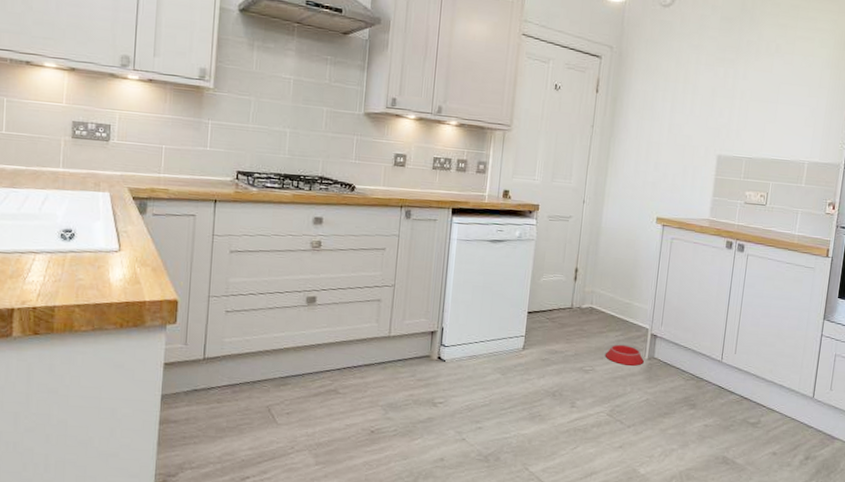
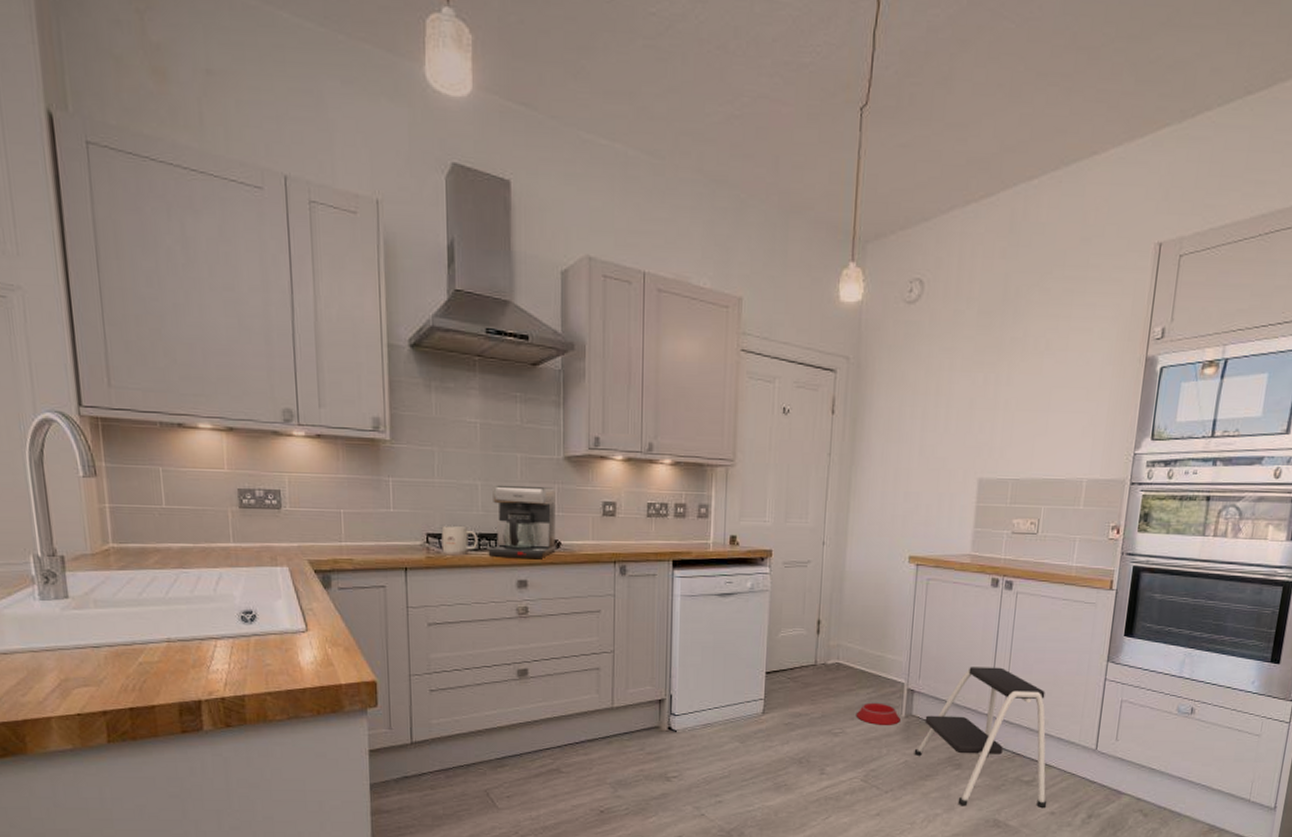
mug: none [249,165,283,193] -> present [441,526,479,556]
coffee maker: none [290,133,354,200] -> present [488,484,556,560]
step stool: none [654,317,770,448] -> present [914,667,1047,807]

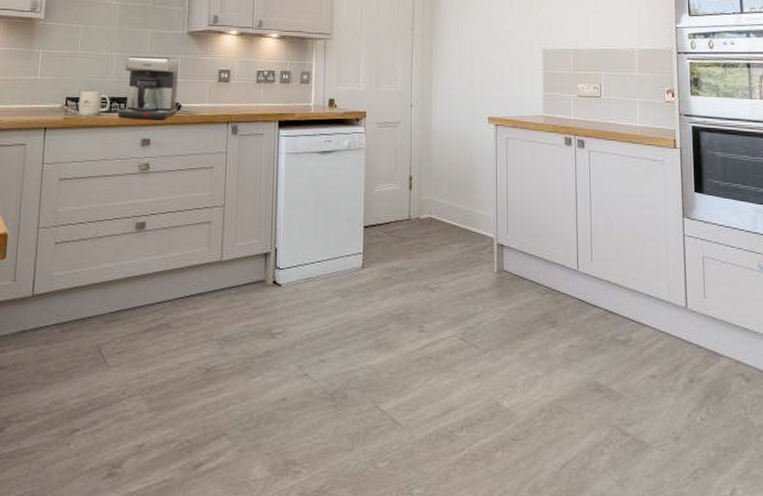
pet bowl: present [856,702,900,725] -> none [450,257,493,280]
step stool: present [914,667,1047,807] -> none [509,222,646,370]

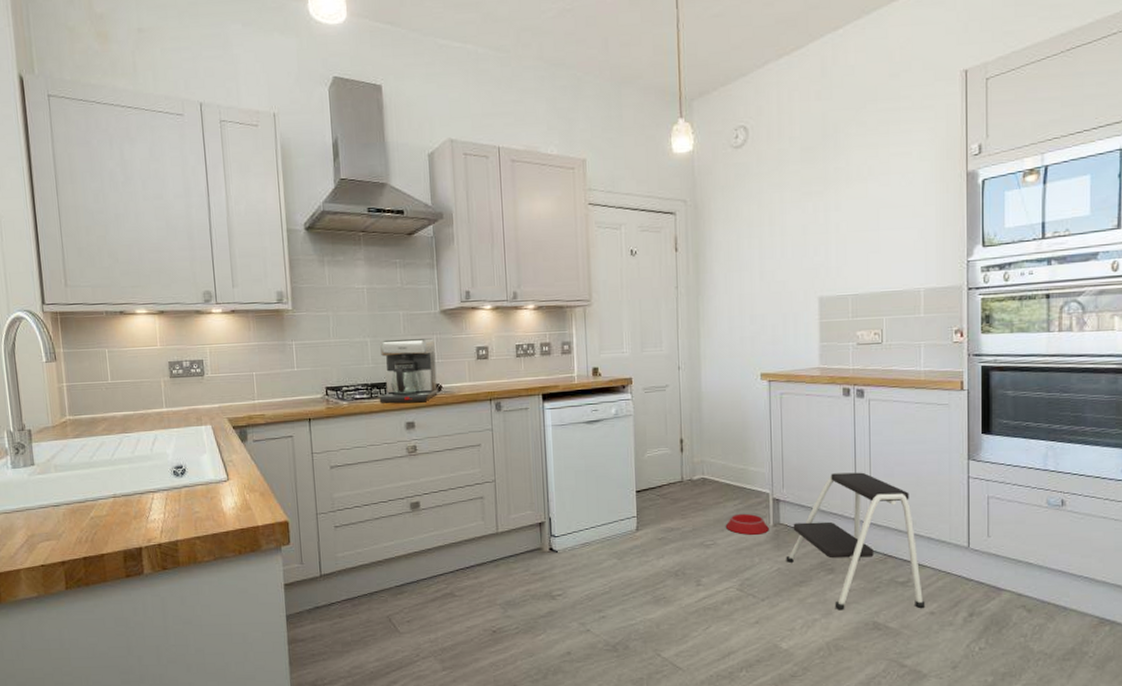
mug: present [78,91,111,117] -> none [338,379,371,405]
pet bowl: none [450,257,493,280] -> present [725,513,769,535]
step stool: none [509,222,646,370] -> present [786,472,926,610]

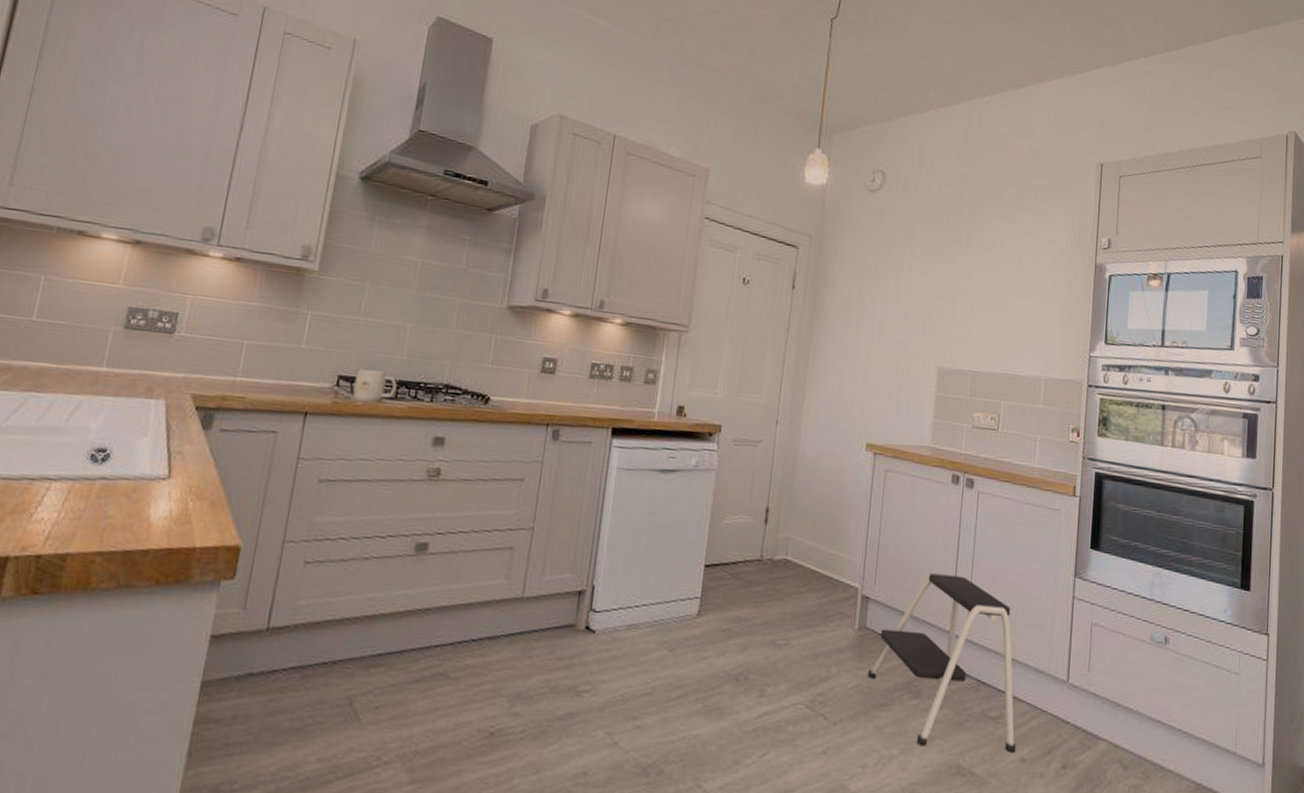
mug: none [338,379,371,405] -> present [352,369,398,404]
coffee maker: present [379,338,438,403] -> none [405,329,493,415]
pet bowl: present [725,513,769,535] -> none [803,609,853,639]

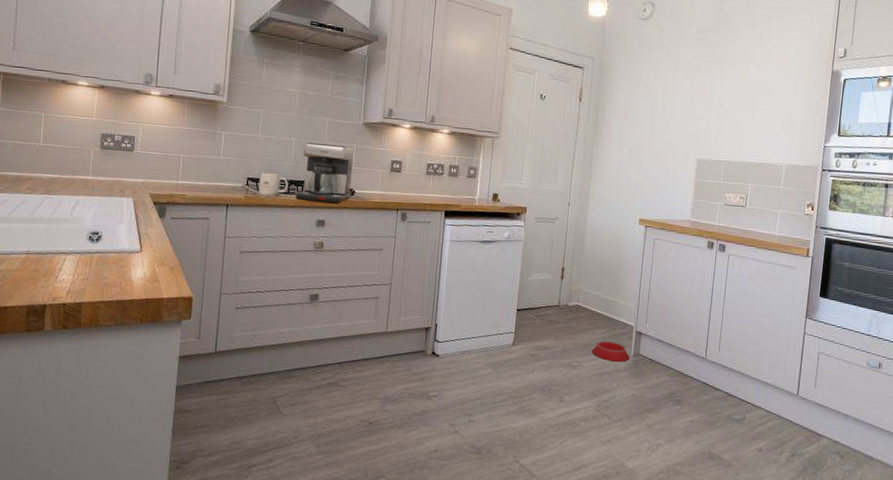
coffee maker: none [405,329,493,415] -> present [295,142,354,204]
pet bowl: none [803,609,853,639] -> present [591,341,630,362]
step stool: present [867,573,1017,752] -> none [640,315,756,444]

